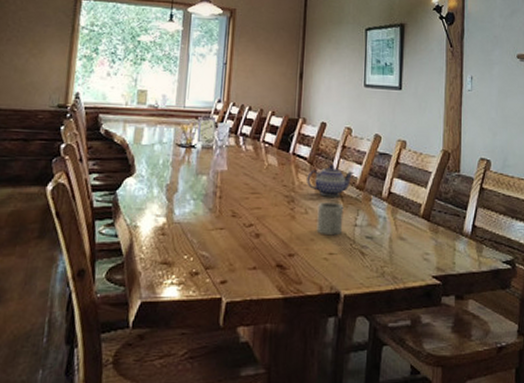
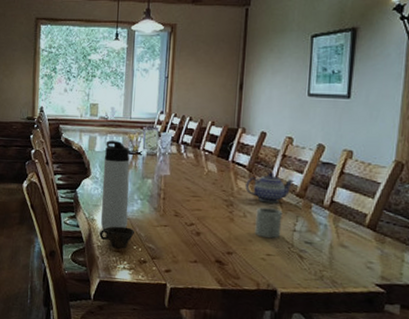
cup: none [143,233,186,260] -> present [99,226,134,249]
thermos bottle: none [145,132,183,238] -> present [100,140,130,230]

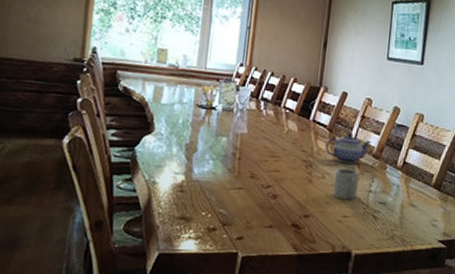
cup: present [99,226,134,249] -> none [161,190,204,216]
thermos bottle: present [100,140,130,230] -> none [163,92,203,194]

